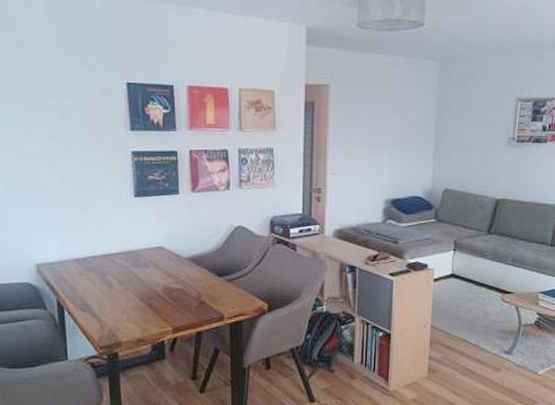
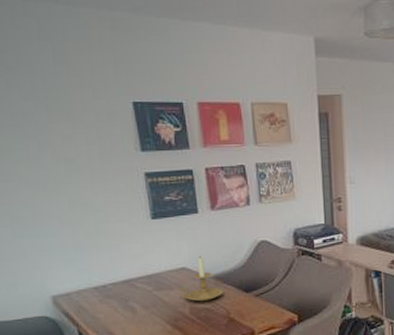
candle holder: none [153,237,196,282] -> present [177,256,223,302]

